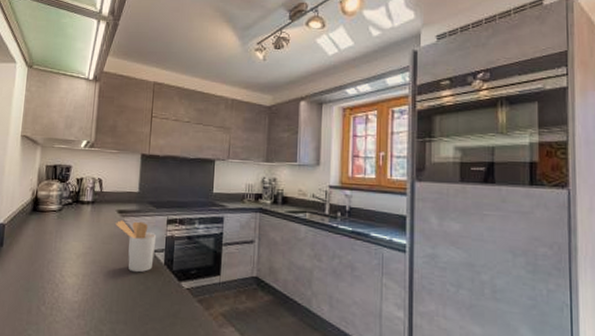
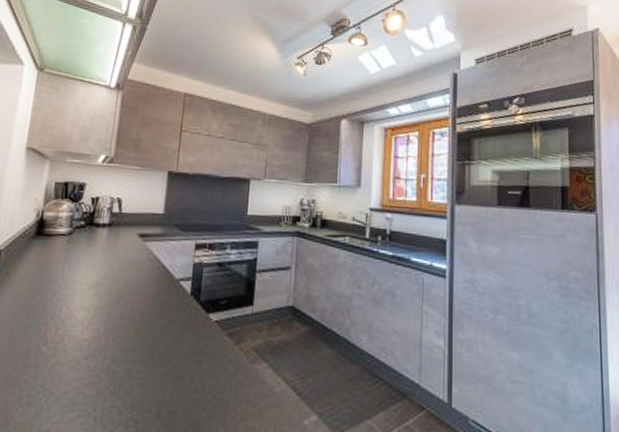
utensil holder: present [115,220,157,273] -> none [135,245,183,305]

